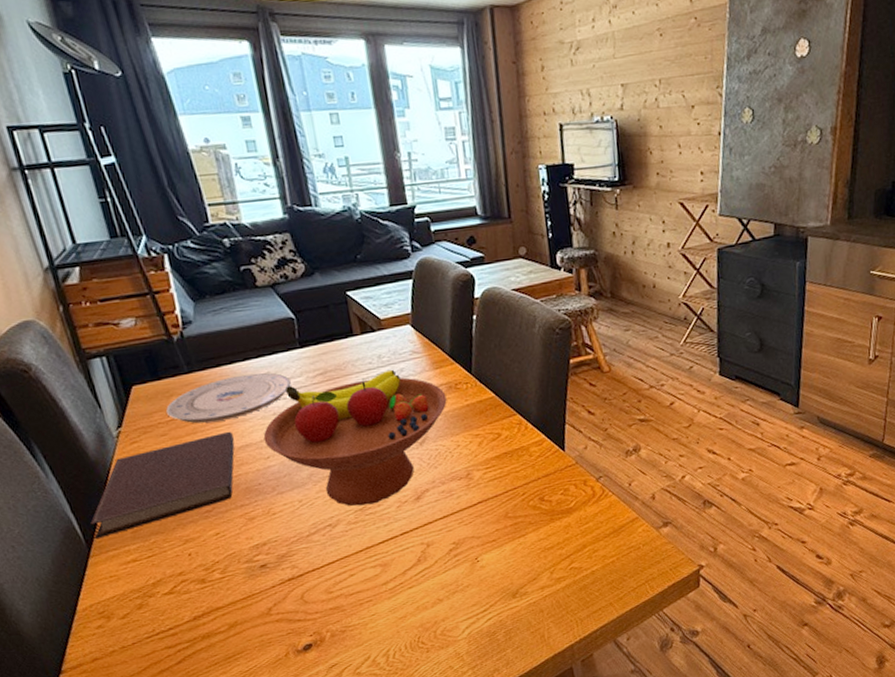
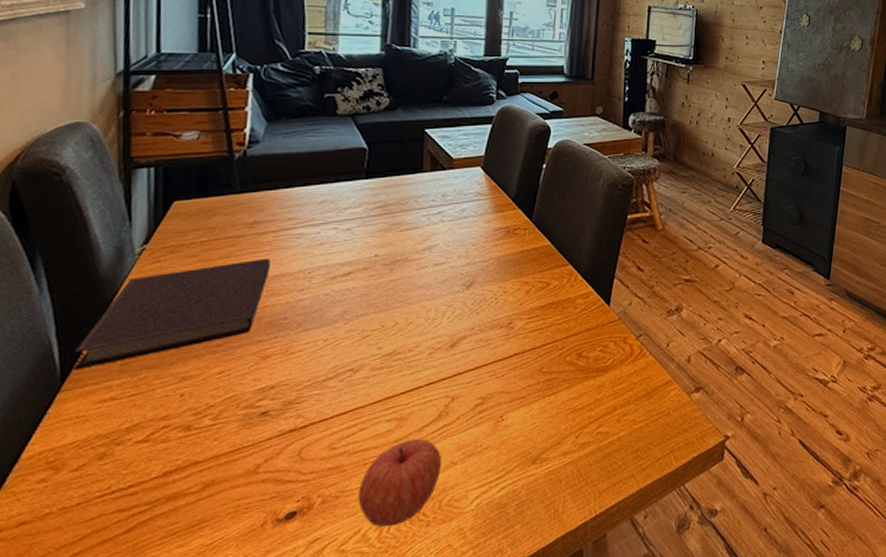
plate: present [166,373,291,424] -> none [204,199,347,247]
fruit bowl: present [263,369,447,506] -> none [303,208,503,350]
apple: none [360,580,430,654] -> present [358,438,441,528]

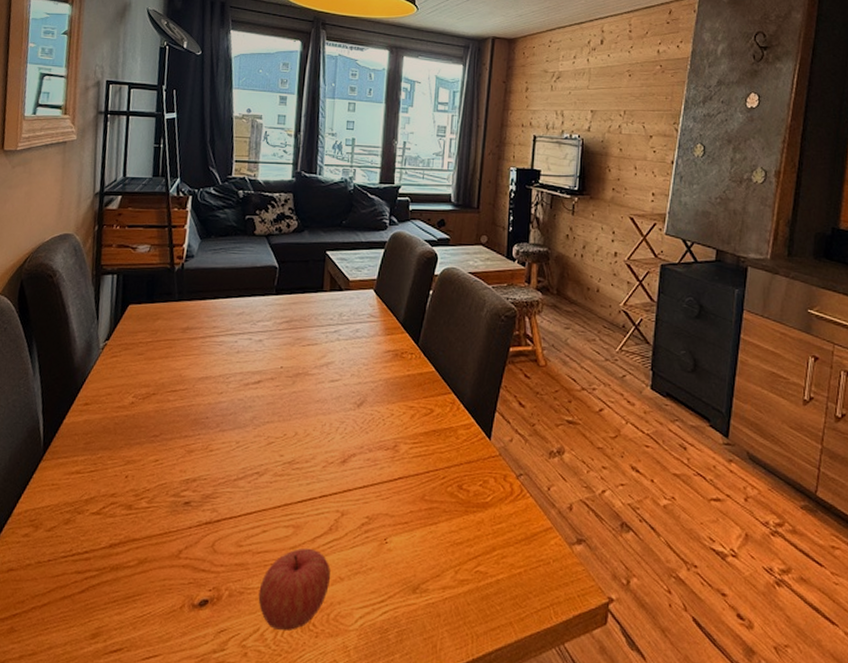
notebook: present [73,258,270,369] -> none [52,361,198,443]

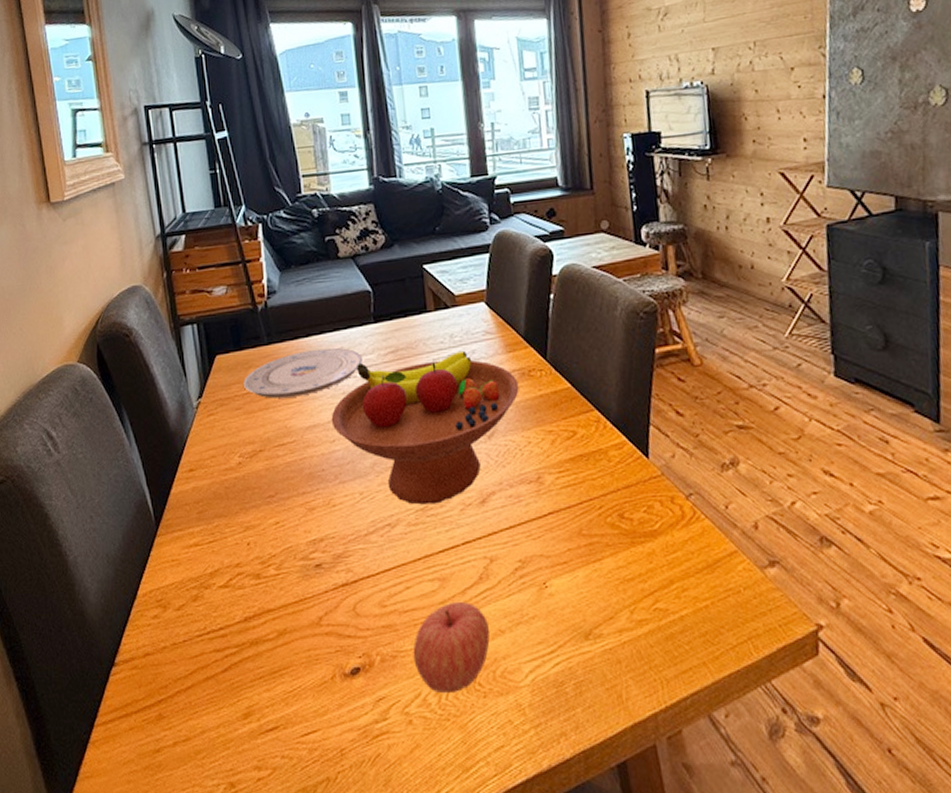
plate: none [149,310,260,350] -> present [244,347,362,399]
fruit bowl: none [222,328,391,459] -> present [331,350,519,505]

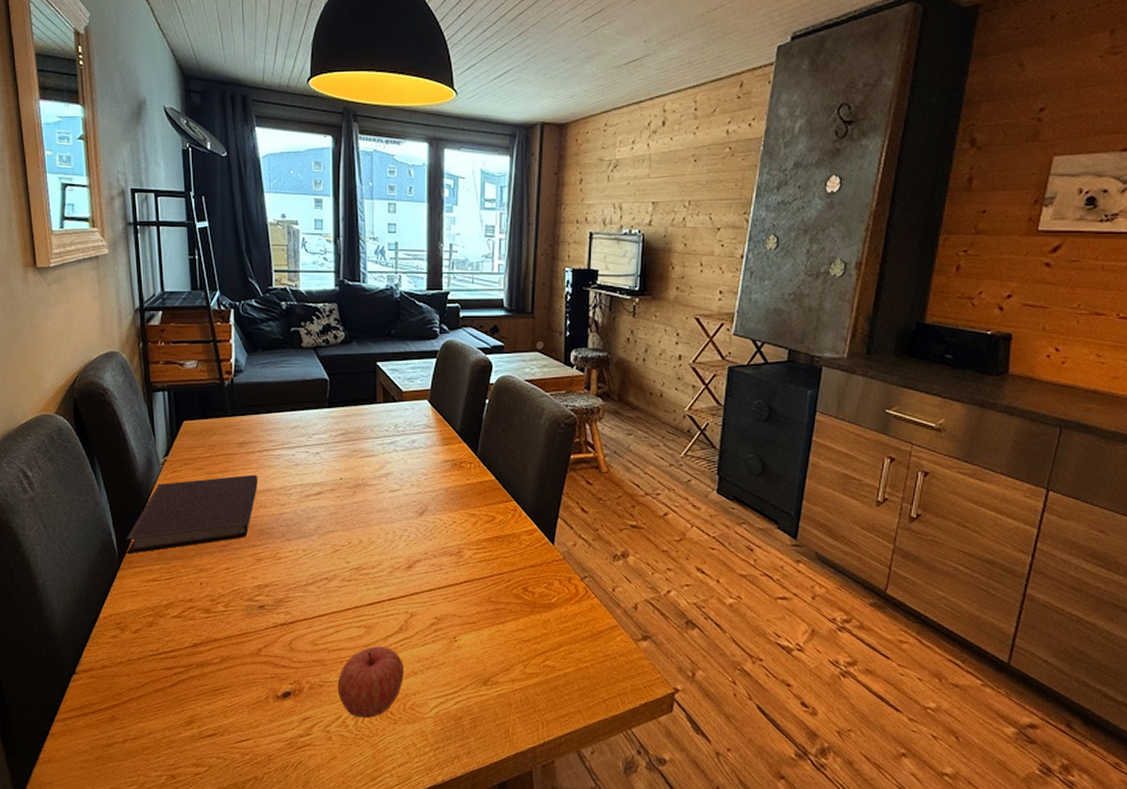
notebook: none [162,409,303,516] -> present [126,474,258,554]
plate: present [244,347,362,399] -> none [207,424,315,464]
fruit bowl: present [331,350,519,505] -> none [283,439,450,565]

